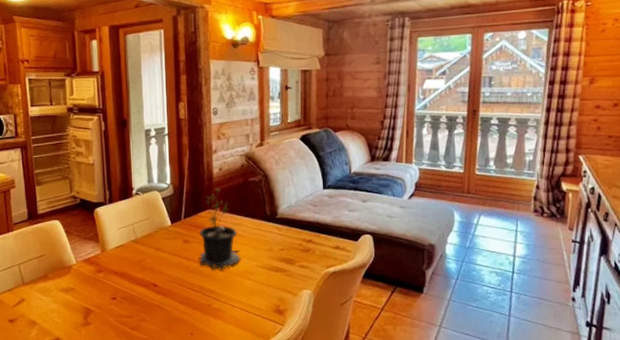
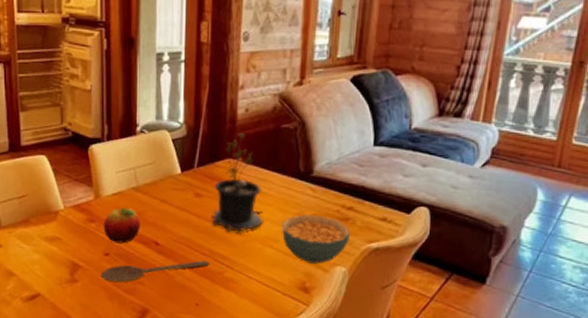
wooden spoon: none [109,296,199,322] -> present [100,260,209,283]
fruit: none [110,258,140,288] -> present [103,207,140,244]
cereal bowl: none [257,249,312,290] -> present [282,214,351,264]

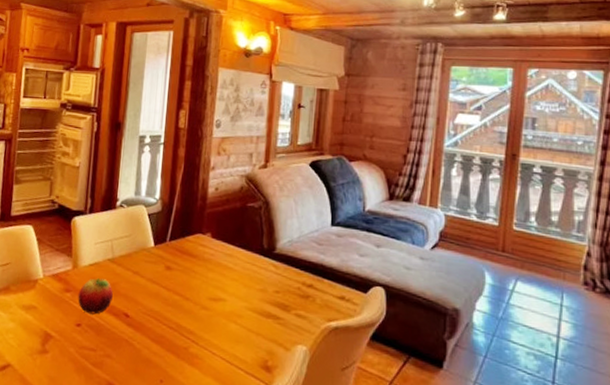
wooden spoon: present [100,260,209,283] -> none [70,334,175,355]
potted plant: present [213,132,263,232] -> none [181,209,228,307]
cereal bowl: present [282,214,351,264] -> none [246,291,311,342]

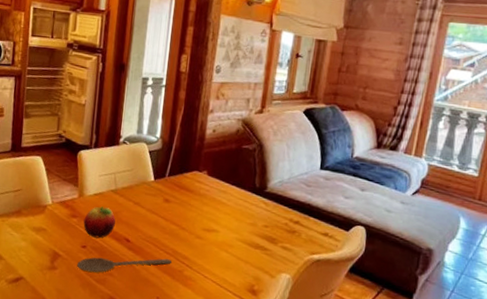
wooden spoon: none [70,334,175,355] -> present [76,257,171,273]

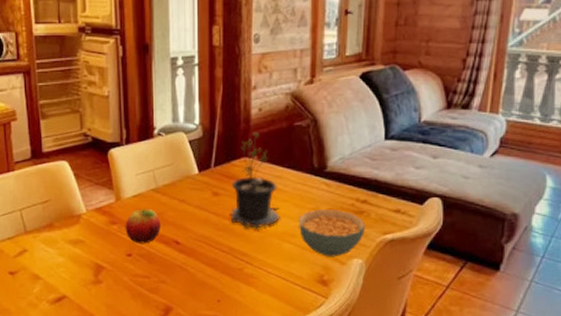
wooden spoon: present [76,257,171,273] -> none [124,258,229,282]
potted plant: none [178,149,222,236] -> present [231,131,280,229]
cereal bowl: none [237,225,296,270] -> present [299,209,366,257]

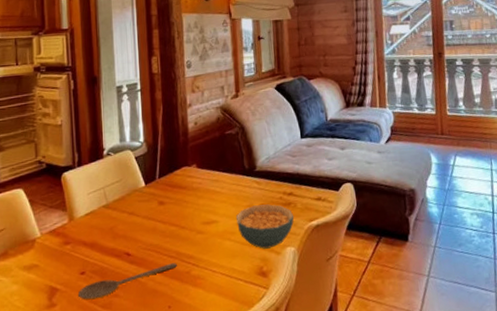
wooden spoon: none [124,258,229,282] -> present [77,263,177,300]
fruit: present [125,209,161,244] -> none [78,225,112,261]
potted plant: present [231,131,280,229] -> none [176,142,220,232]

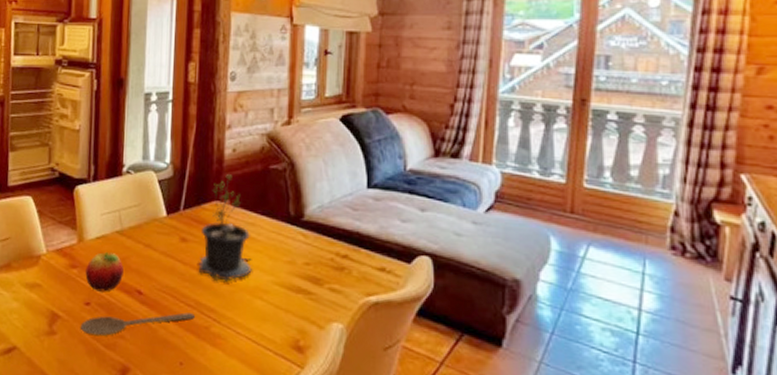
fruit: none [78,225,112,261] -> present [85,252,124,292]
potted plant: none [176,142,220,232] -> present [199,173,252,282]
cereal bowl: present [236,204,294,249] -> none [273,263,347,320]

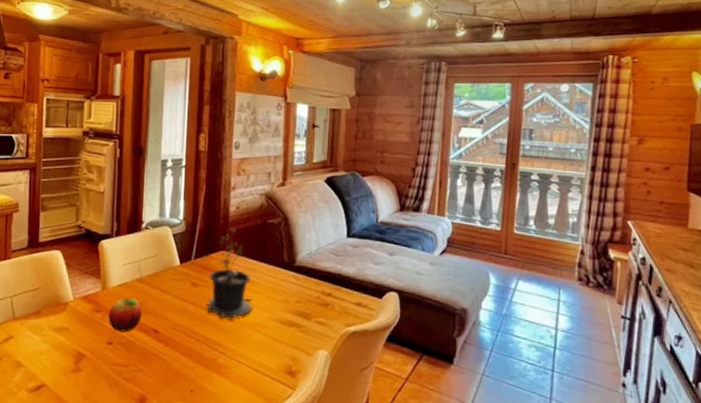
wooden spoon: present [80,312,195,336] -> none [103,347,204,371]

